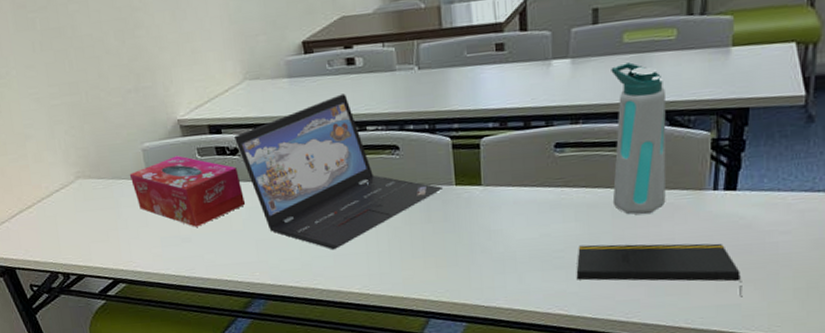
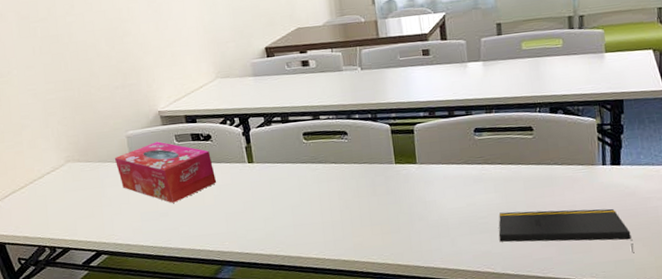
laptop: present [234,94,442,250] -> none [207,89,385,221]
water bottle: present [611,62,666,215] -> none [514,65,566,186]

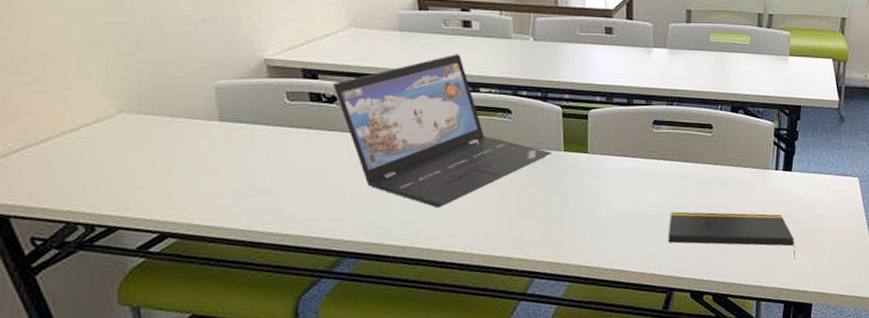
tissue box: present [114,141,217,203] -> none [194,98,341,177]
laptop: none [207,89,385,221] -> present [333,54,552,209]

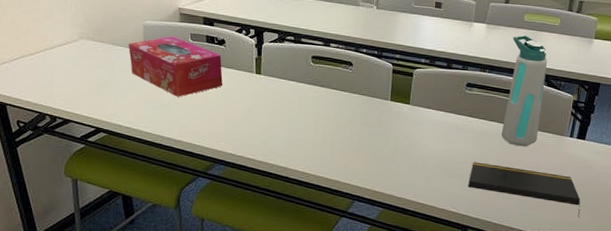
tissue box: none [194,98,341,177] -> present [128,36,223,97]
laptop: present [333,54,552,209] -> none [223,15,380,135]
water bottle: none [699,59,741,188] -> present [501,35,547,147]

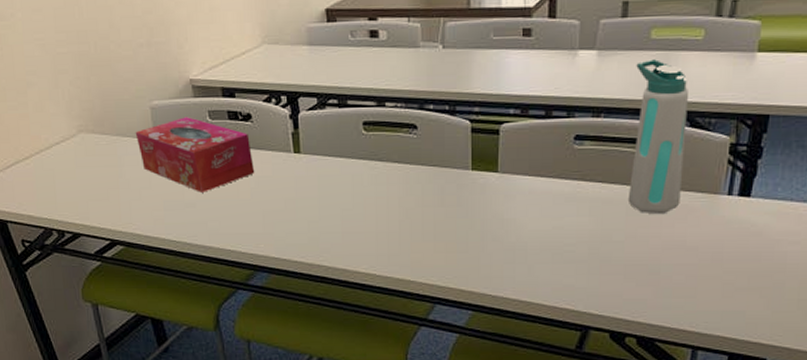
notepad: present [468,162,581,218] -> none [586,241,749,304]

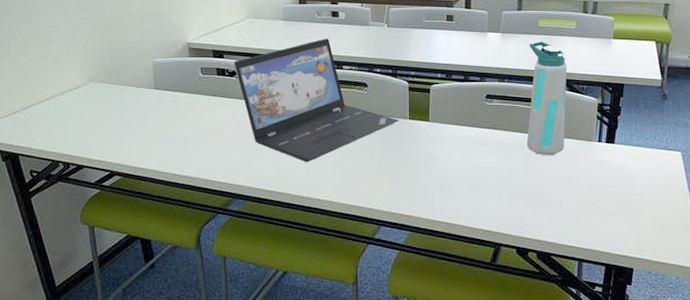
tissue box: present [135,117,255,193] -> none [138,72,237,133]
laptop: none [248,67,458,227] -> present [234,38,399,163]

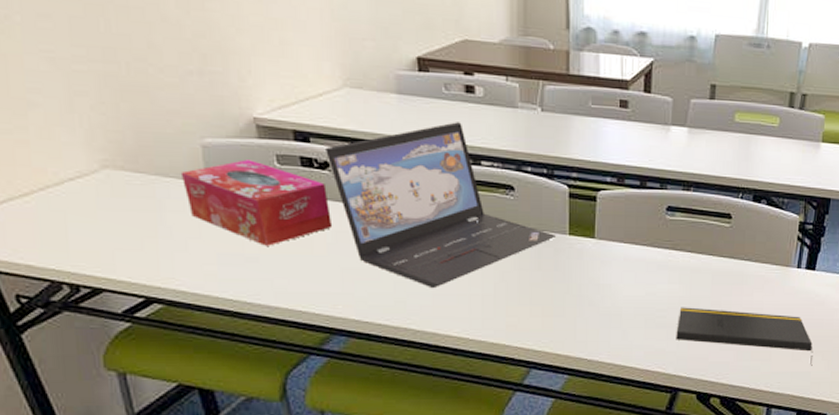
tissue box: none [138,72,237,133] -> present [180,159,333,246]
notepad: none [497,175,617,226] -> present [676,307,813,366]
water bottle: present [526,41,567,156] -> none [713,141,766,284]

